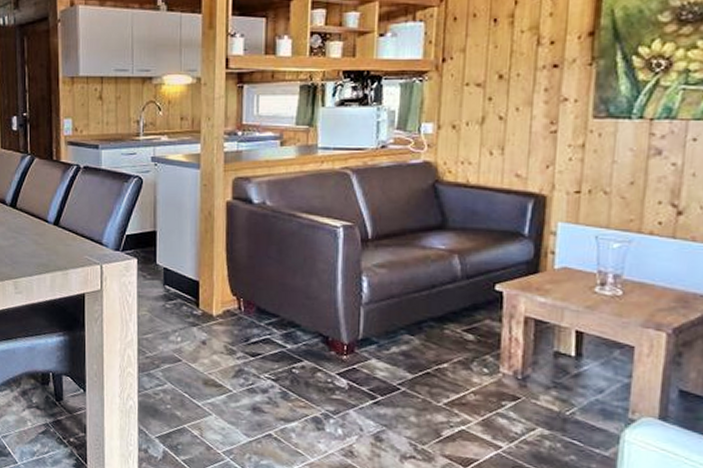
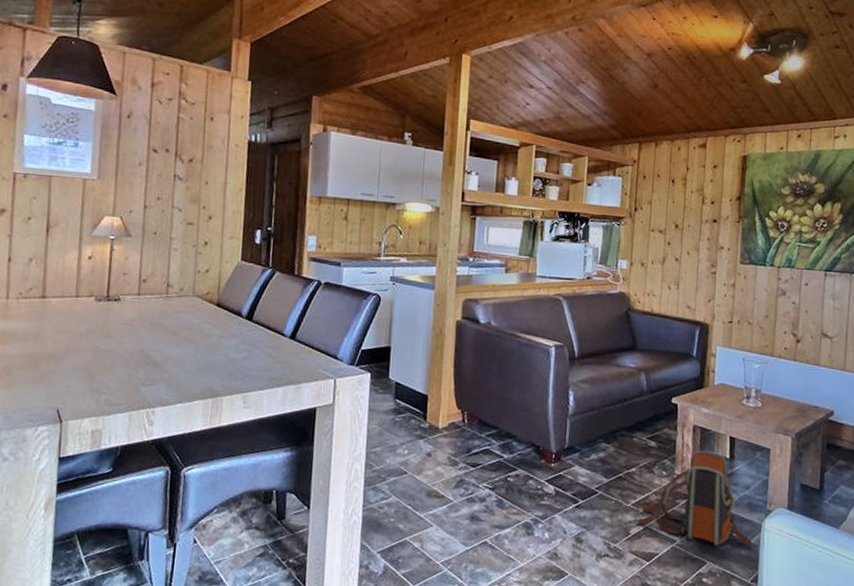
backpack: none [451,345,606,459] -> present [637,450,752,546]

